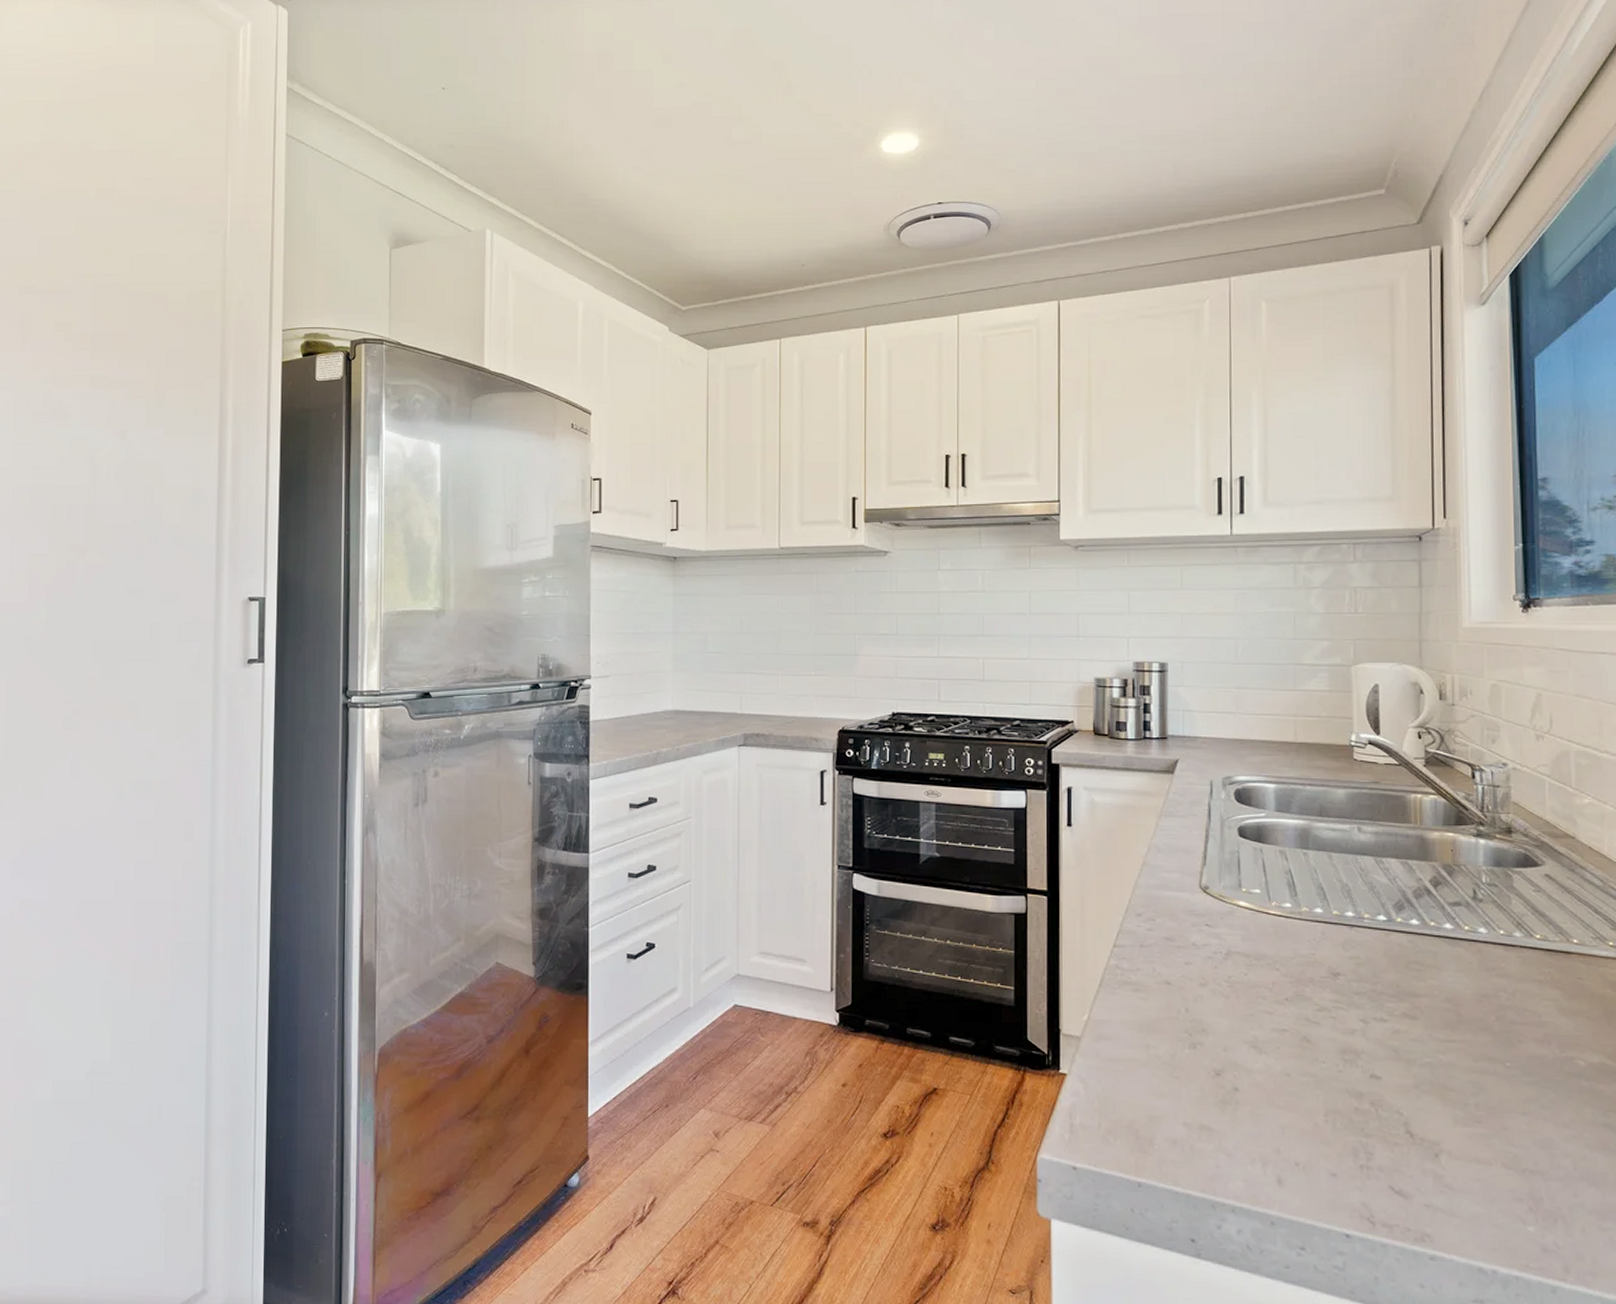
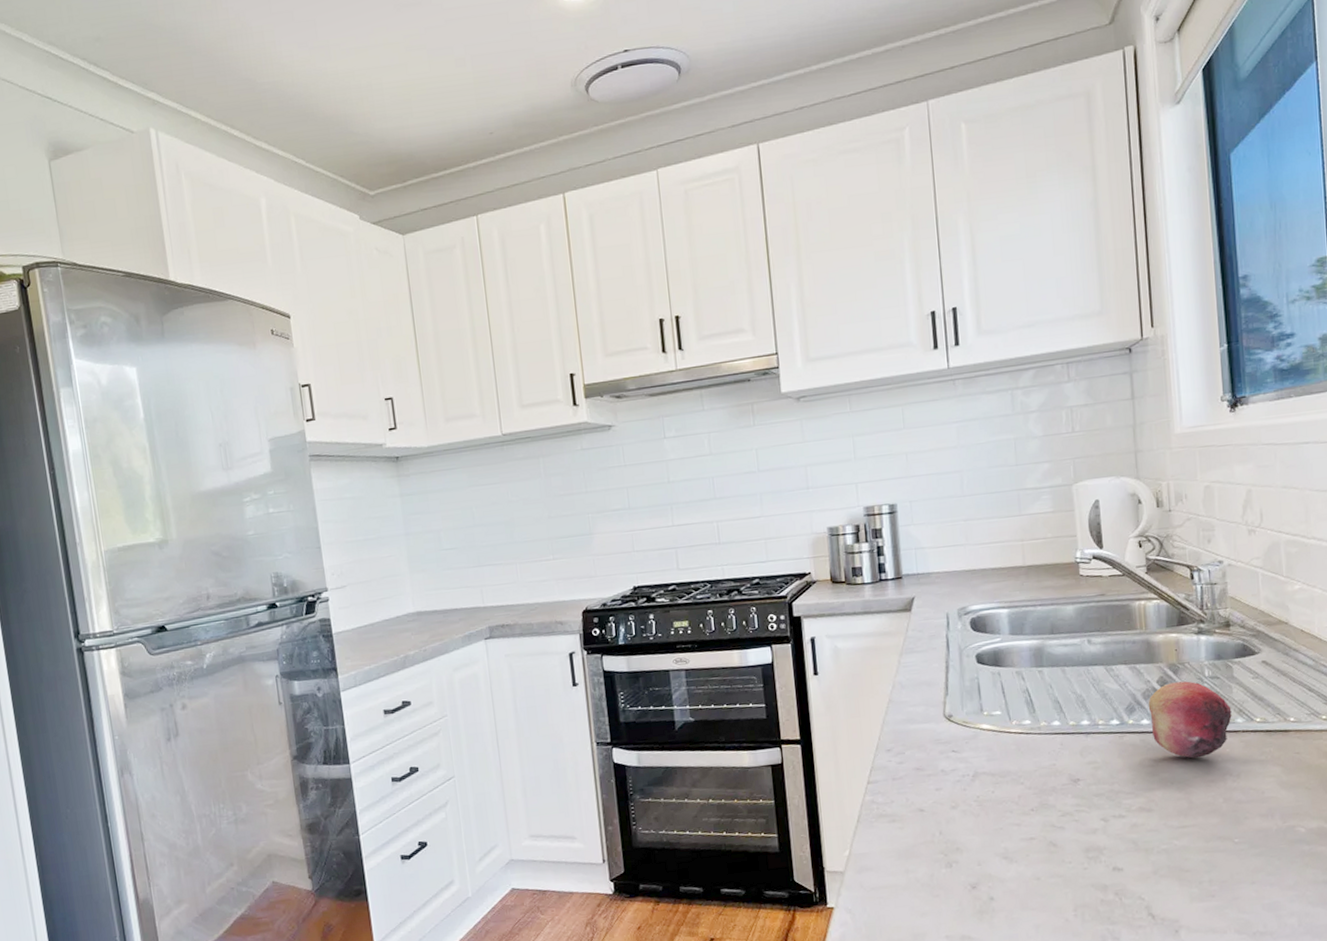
fruit: none [1418,884,1509,969] -> present [1148,681,1232,759]

